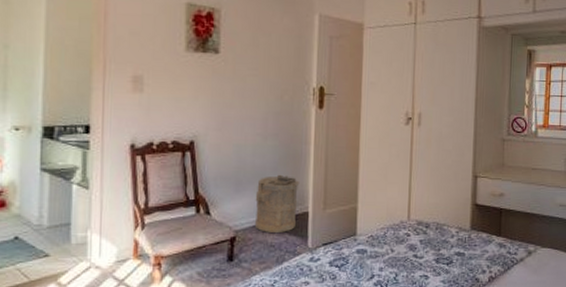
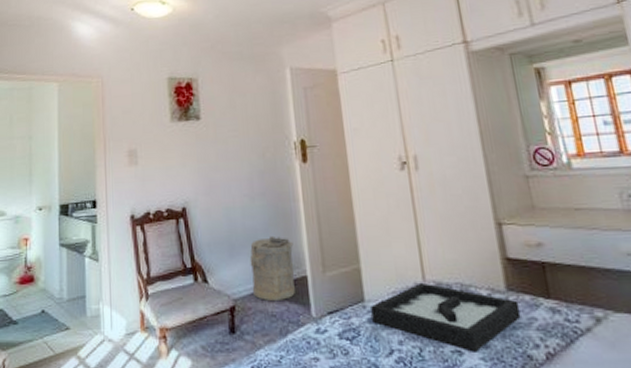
decorative tray: none [360,221,478,277] -> present [371,282,521,352]

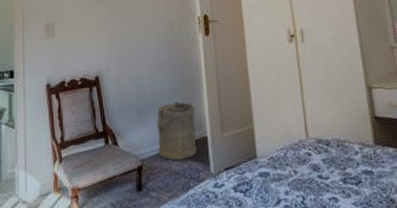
decorative tray: present [371,282,521,352] -> none [262,139,386,199]

